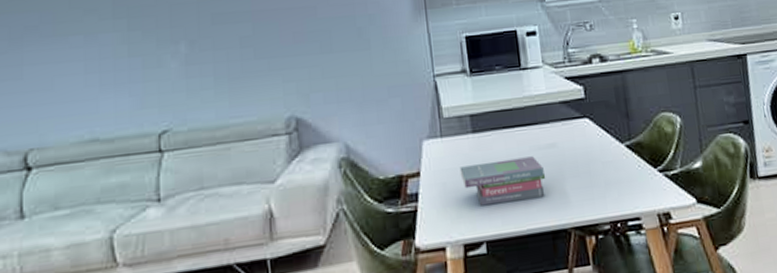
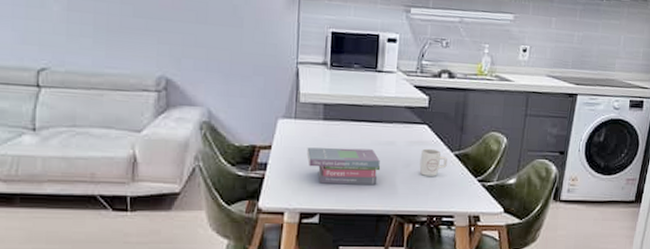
mug: none [587,143,620,177] -> present [419,148,447,177]

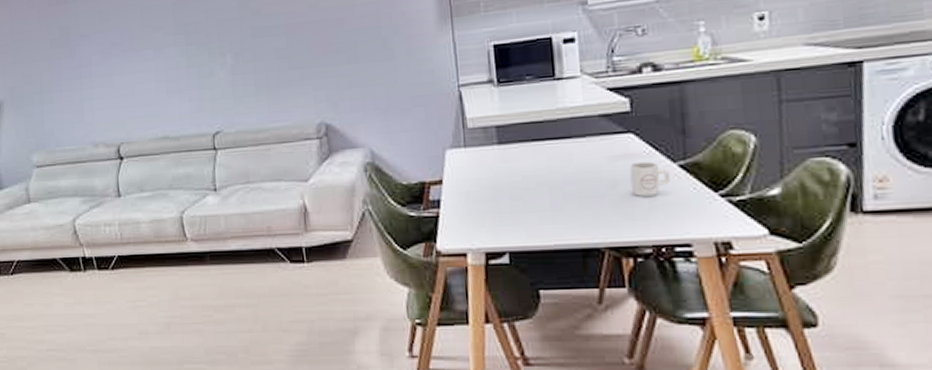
books: present [306,147,381,186] -> none [483,171,579,218]

